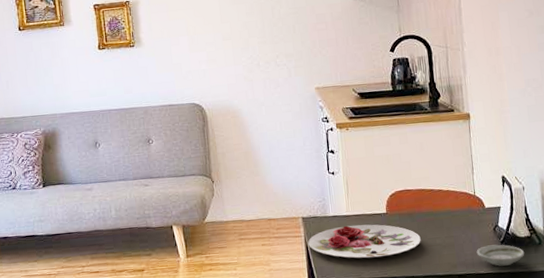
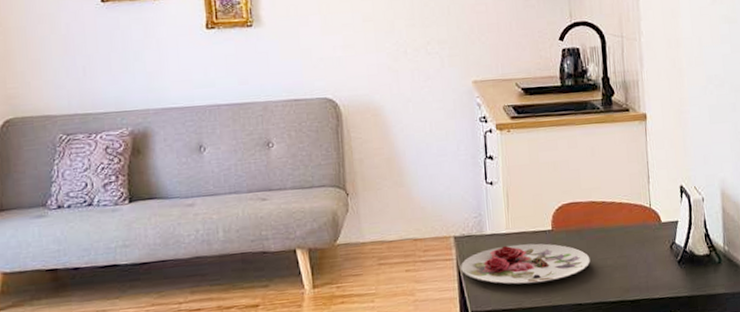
saucer: present [476,244,525,266] -> none [651,264,704,290]

